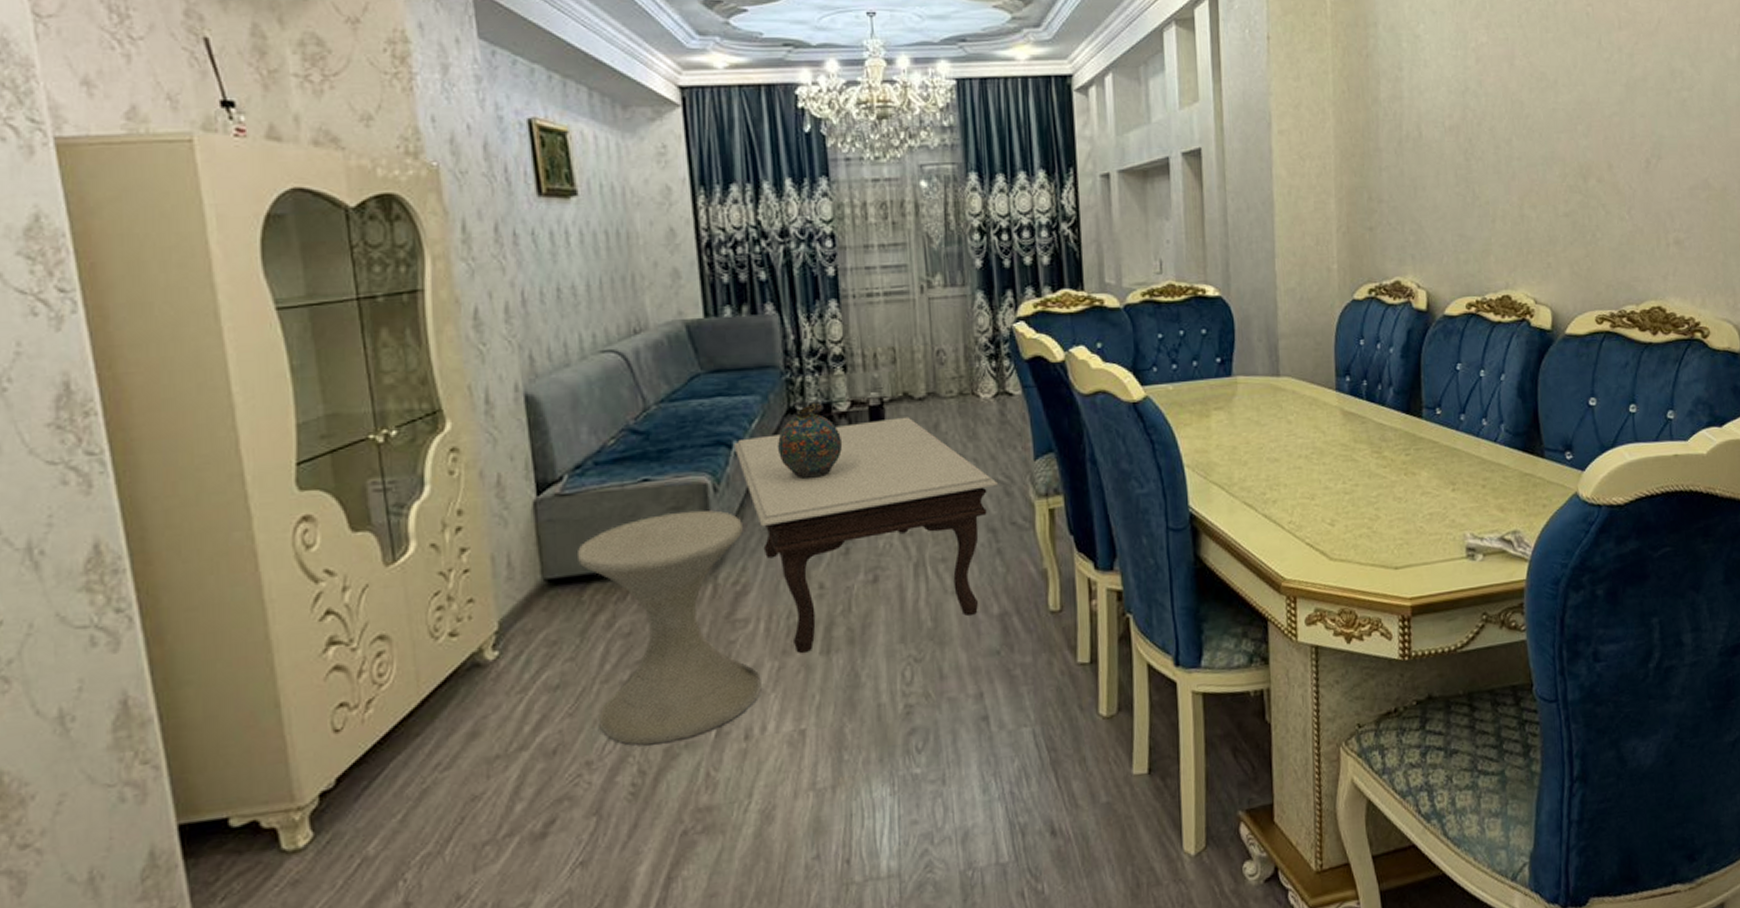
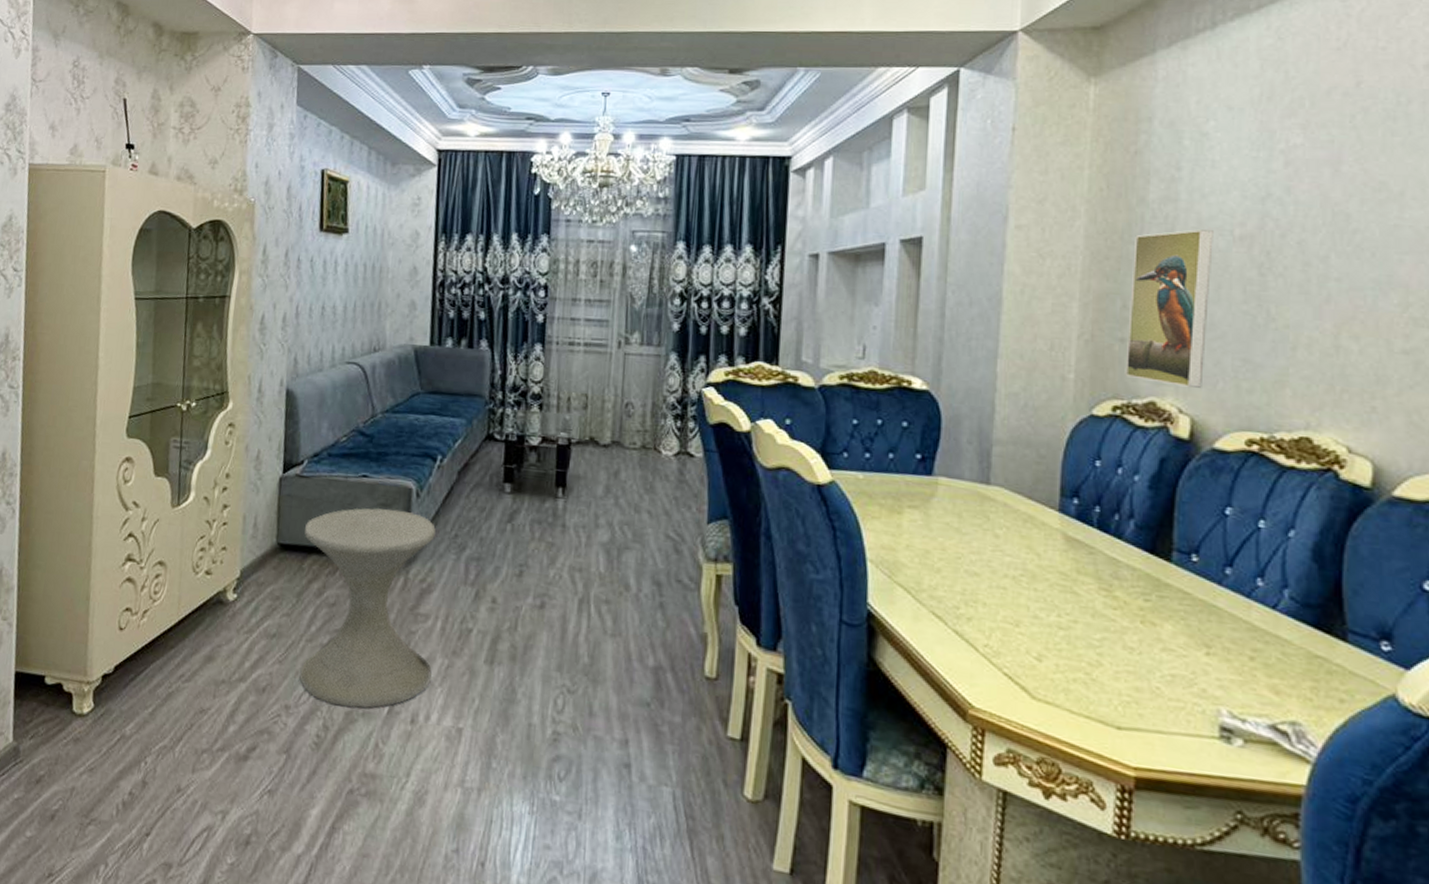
coffee table: present [734,417,998,654] -> none [438,455,668,661]
snuff bottle: present [777,402,843,480] -> none [473,433,530,502]
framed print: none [1373,123,1432,265] -> present [1125,229,1214,388]

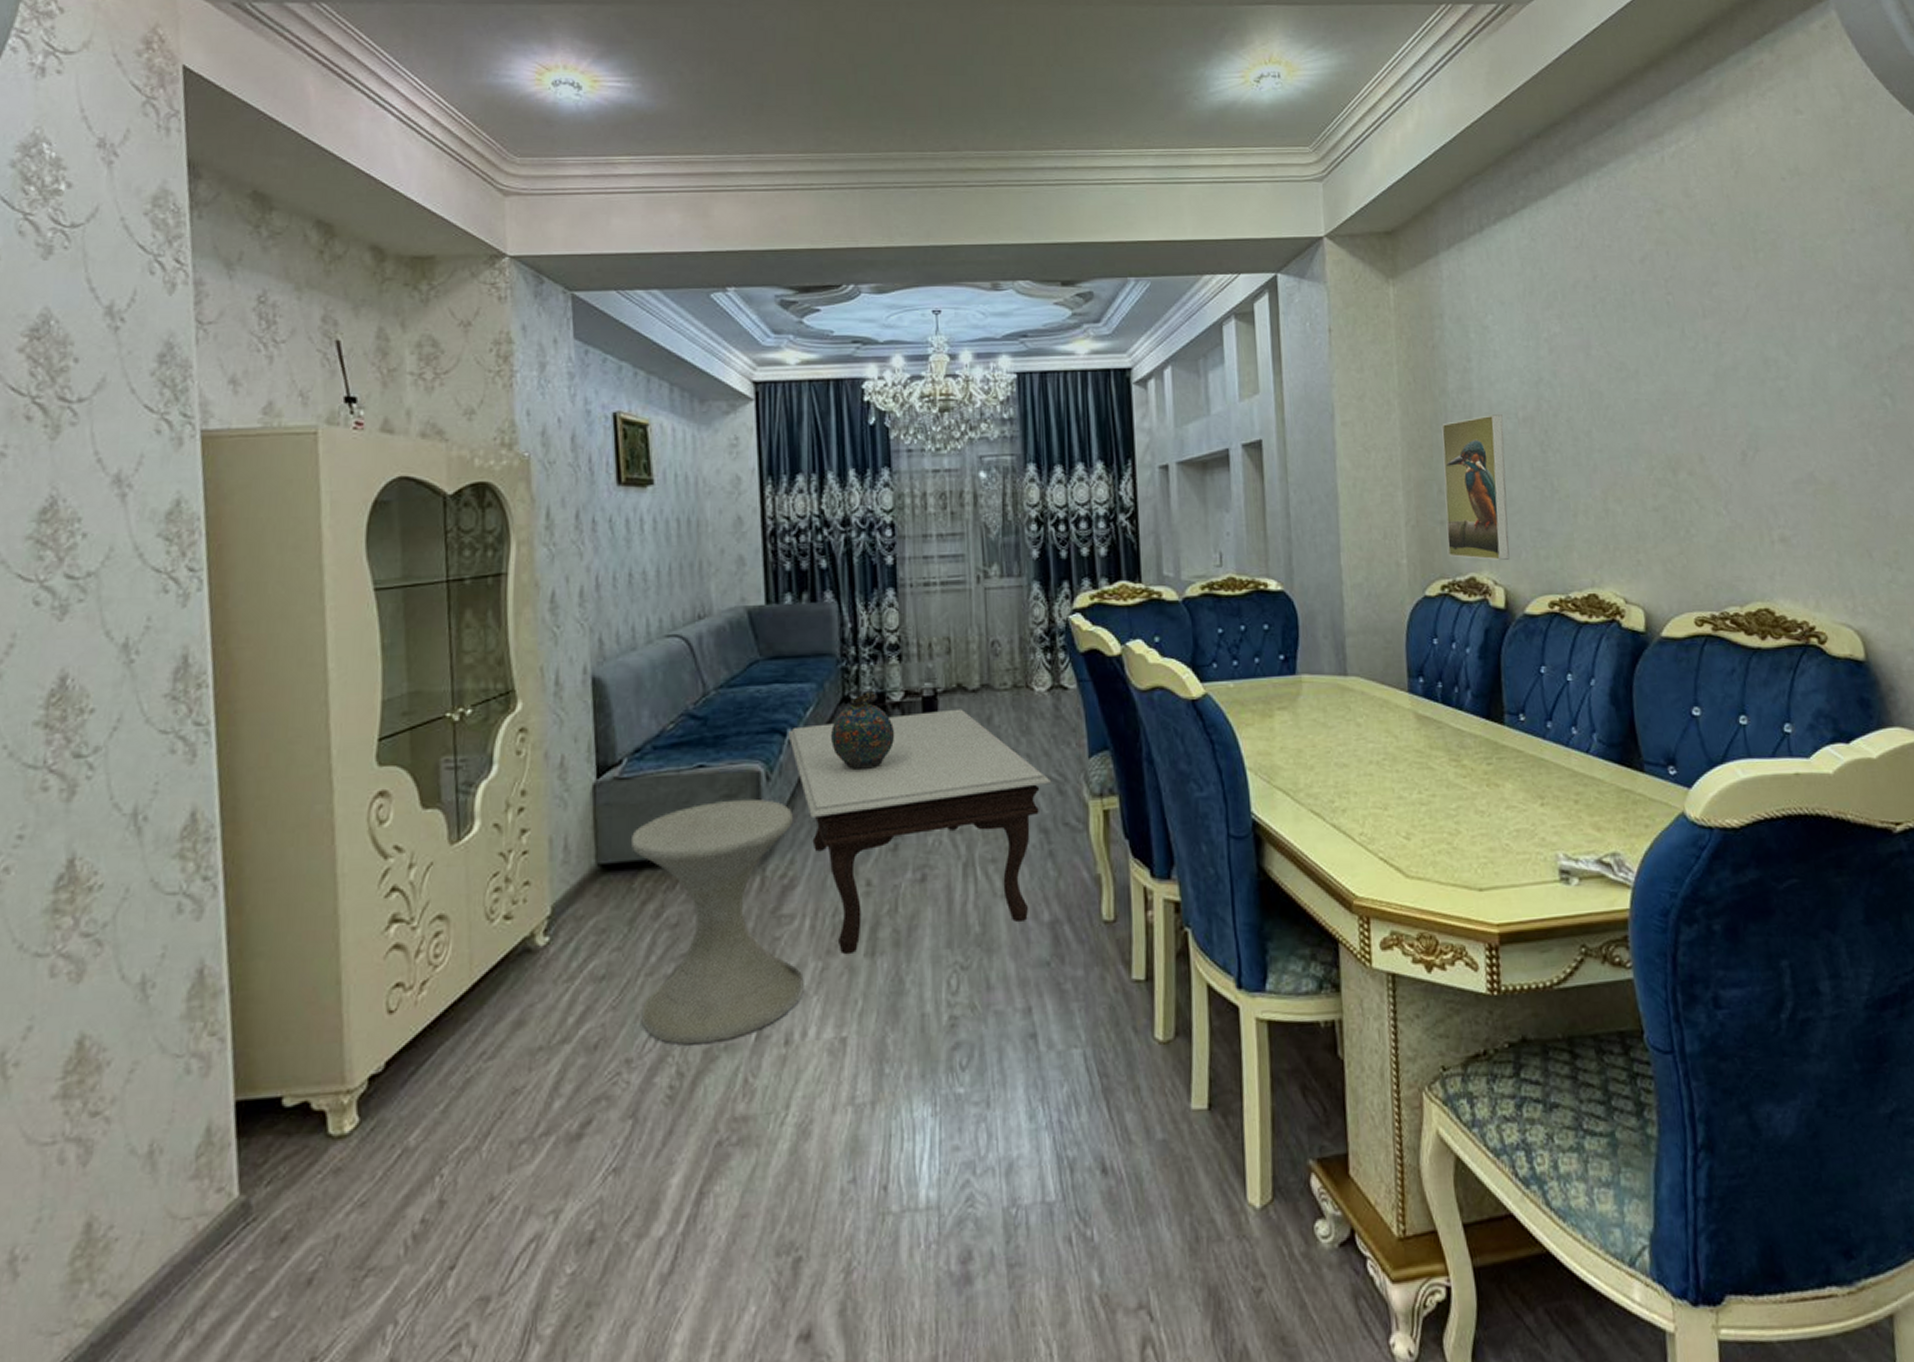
coffee table: none [438,455,668,661] -> present [788,709,1051,955]
snuff bottle: none [473,433,530,502] -> present [830,691,895,771]

